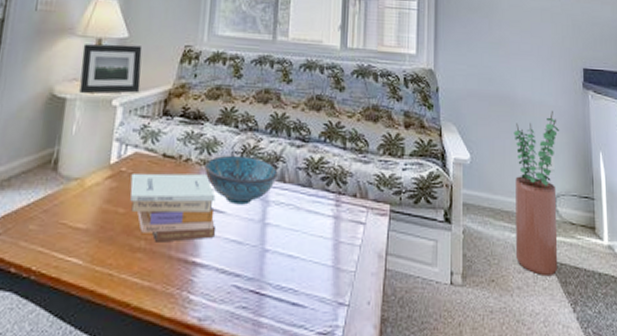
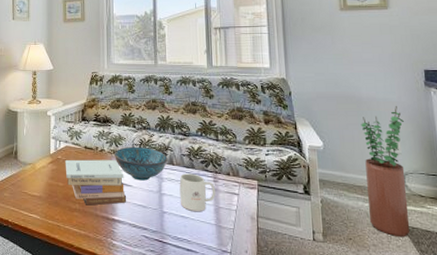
picture frame: present [79,44,143,94] -> none [24,74,65,109]
mug: none [288,194,336,250] -> present [179,173,215,212]

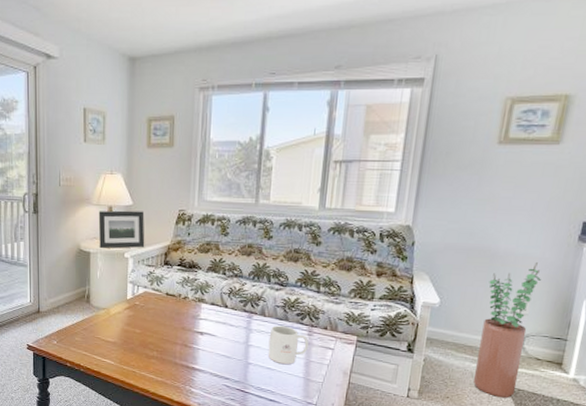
picture frame: none [24,74,65,109] -> present [98,210,145,249]
books: present [65,159,127,206] -> none [143,306,210,354]
decorative bowl: present [114,146,168,181] -> none [199,295,259,331]

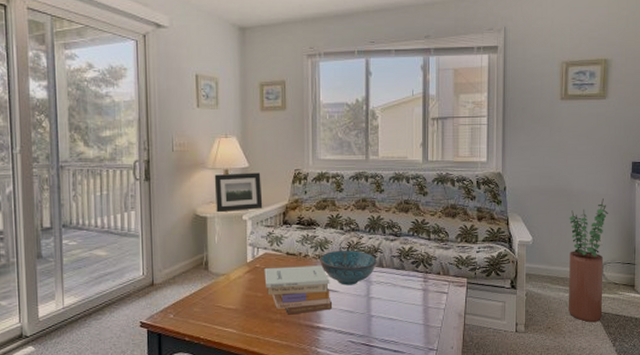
books: none [143,306,210,354] -> present [264,265,333,315]
decorative bowl: none [199,295,259,331] -> present [320,250,377,286]
mug: present [267,325,309,365] -> none [388,275,425,314]

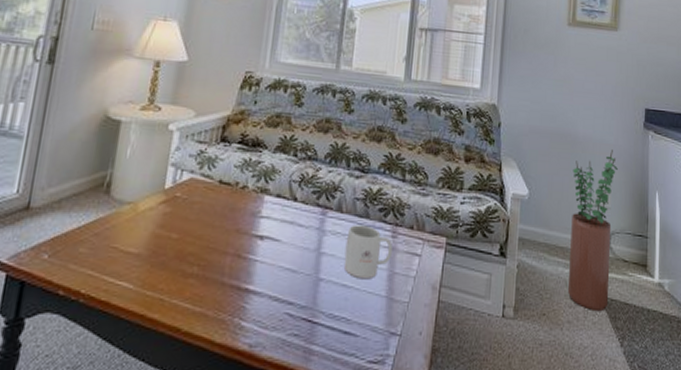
picture frame: present [214,172,263,213] -> none [135,66,202,118]
books: present [264,265,333,315] -> none [183,198,272,269]
decorative bowl: present [320,250,377,286] -> none [261,183,336,234]
mug: none [388,275,425,314] -> present [343,224,393,280]

